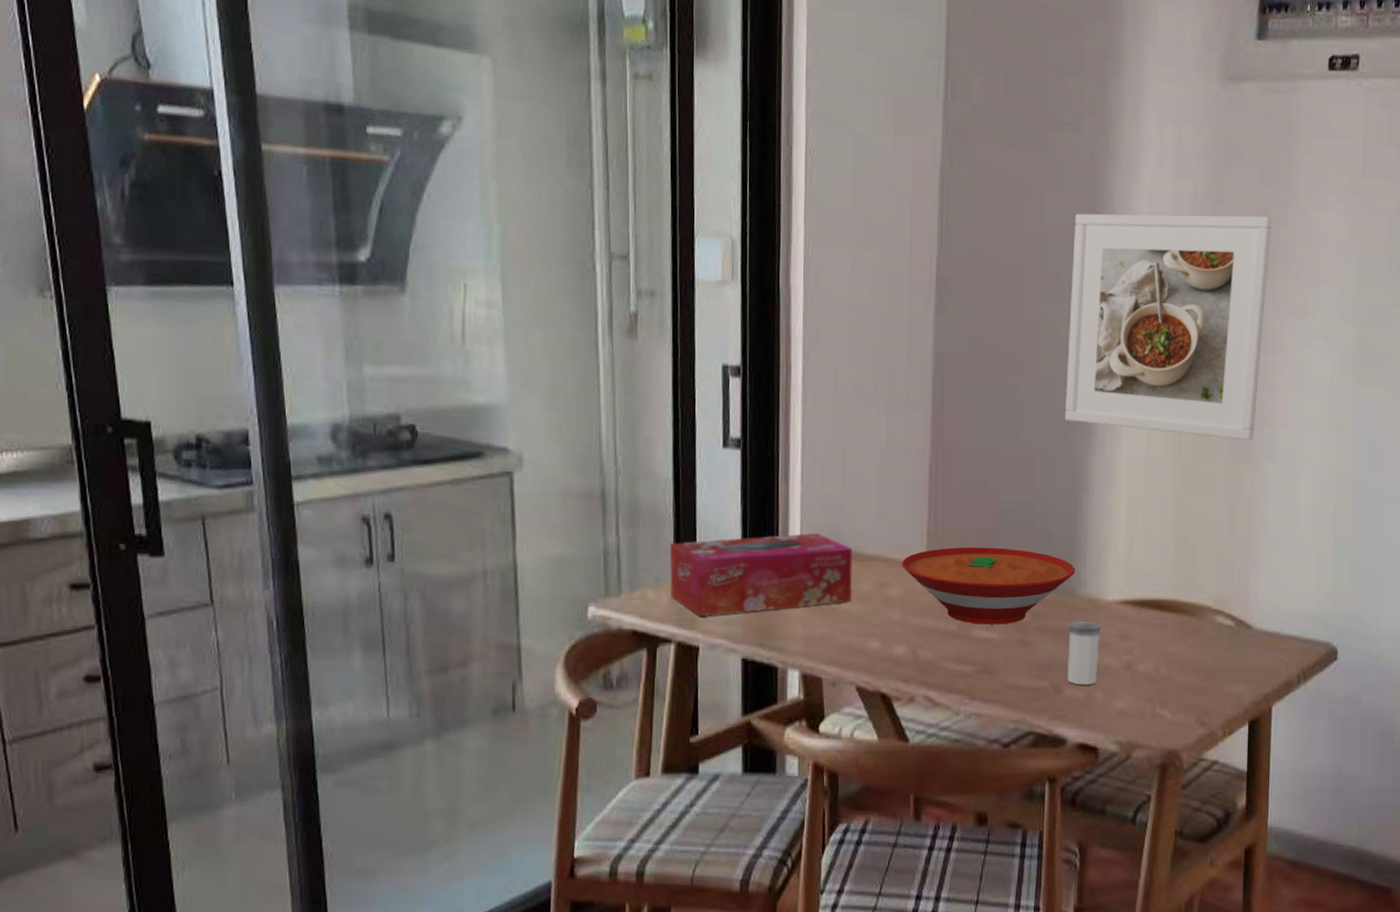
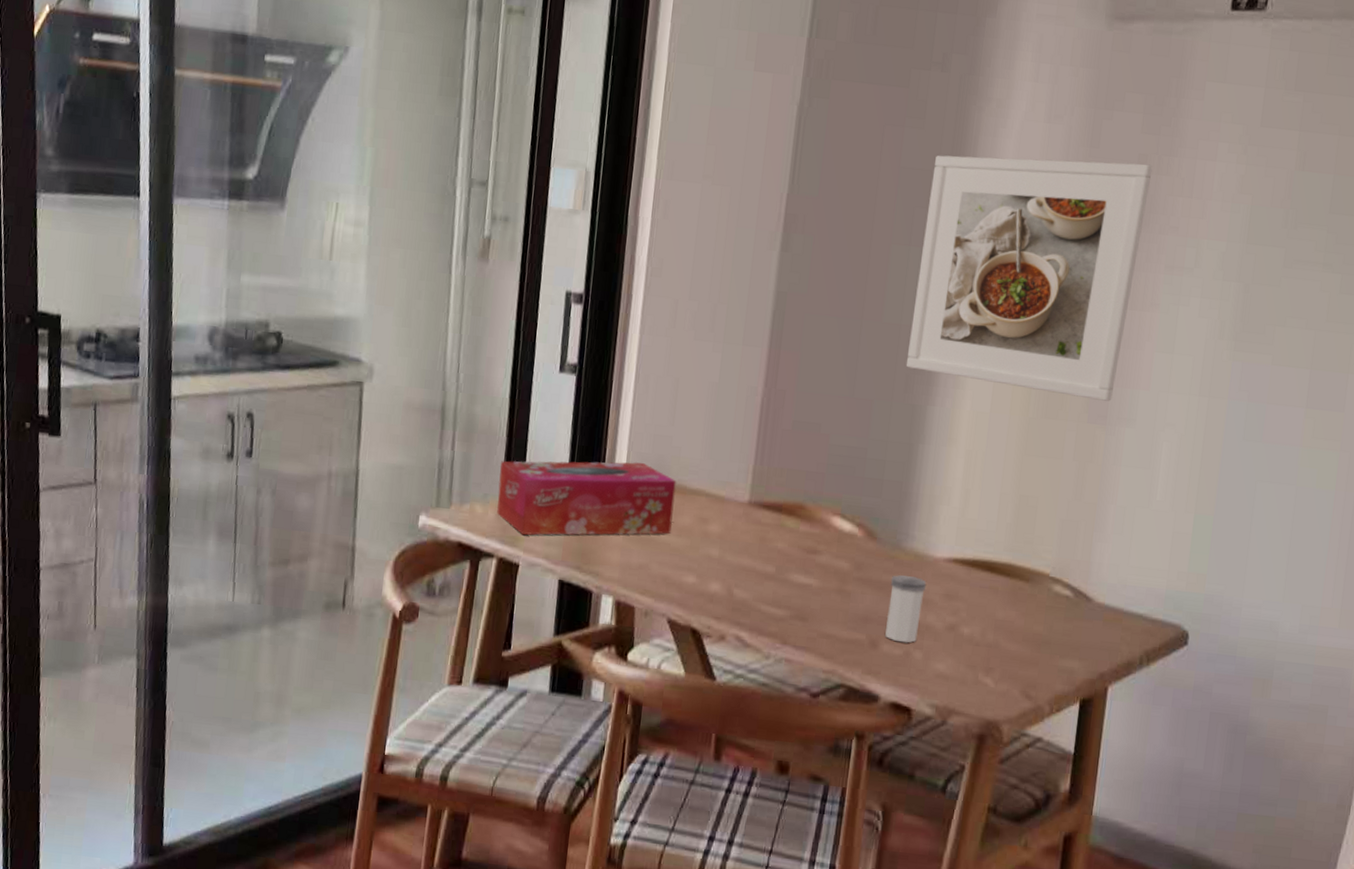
bowl: present [901,547,1075,625] -> none [723,488,904,572]

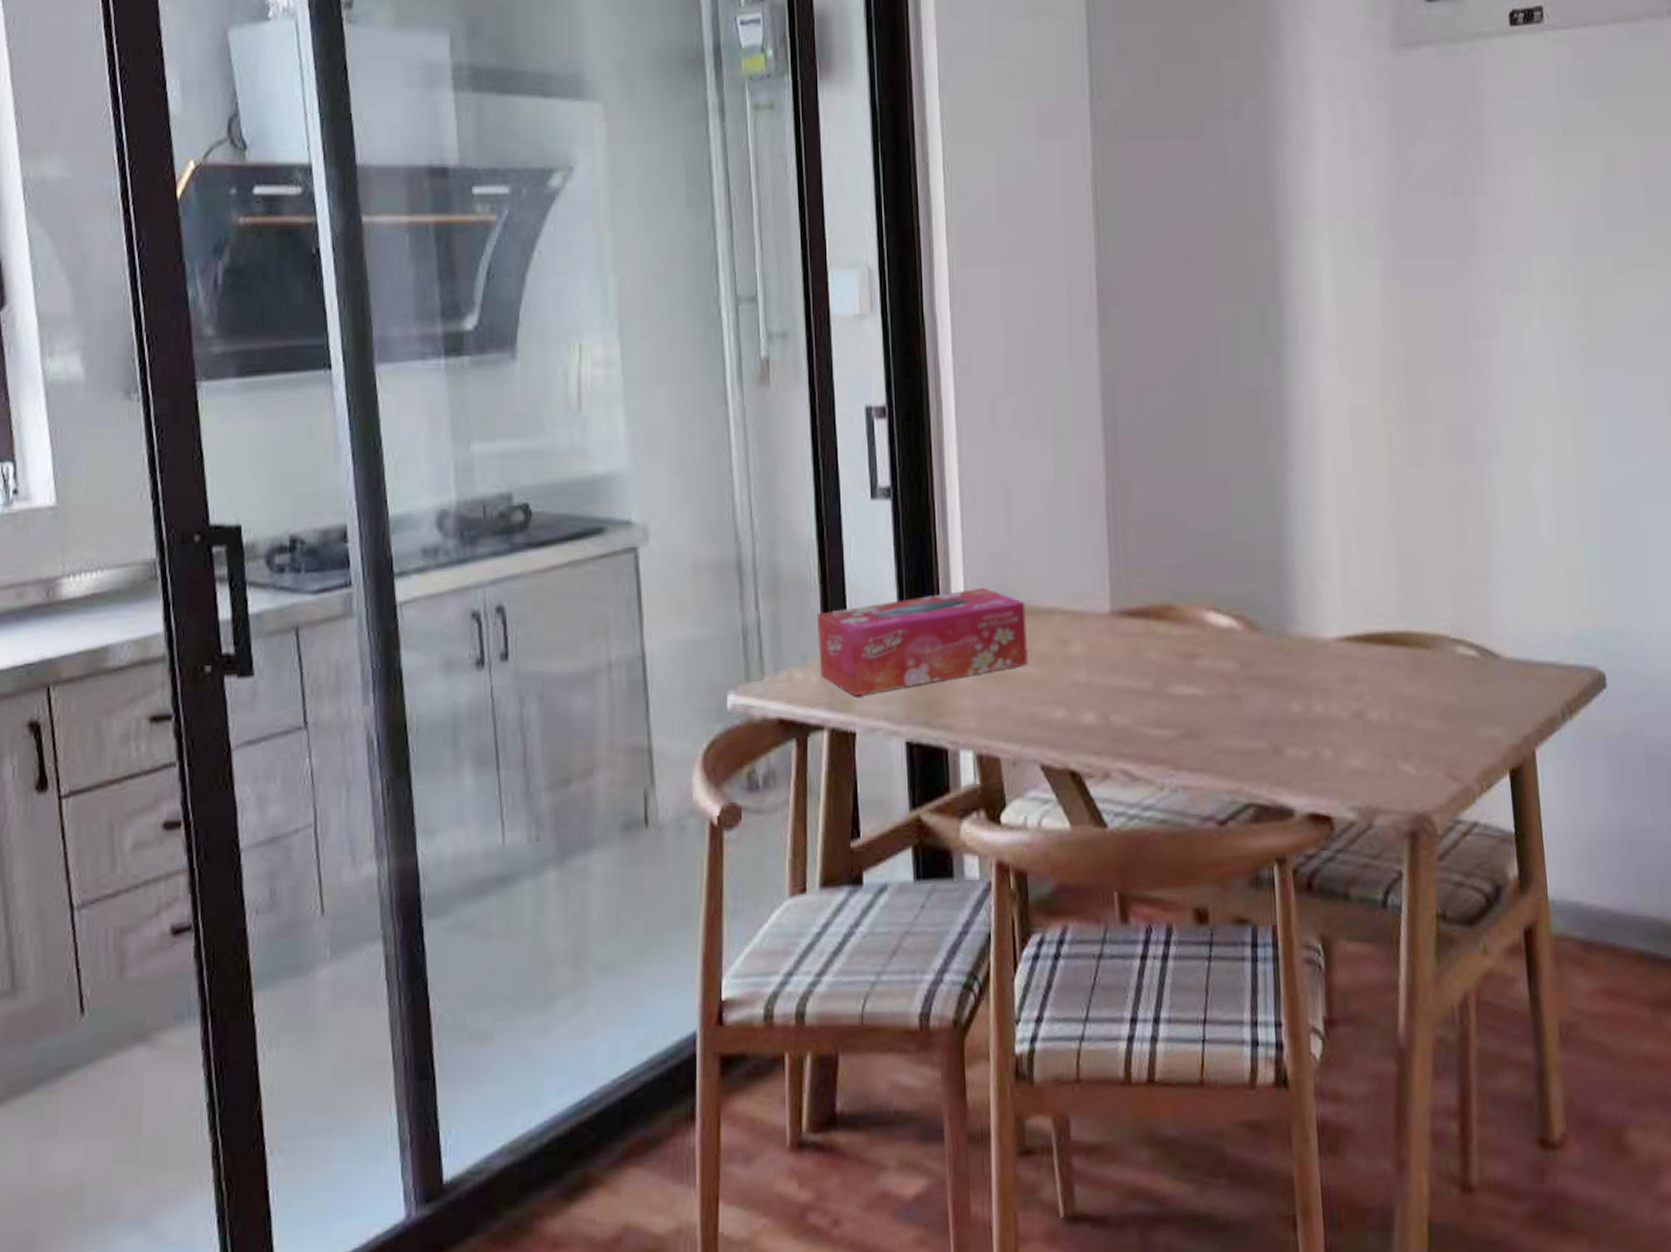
salt shaker: present [885,574,927,643] -> none [1283,664,1323,743]
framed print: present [905,155,1153,401] -> none [1245,187,1476,439]

